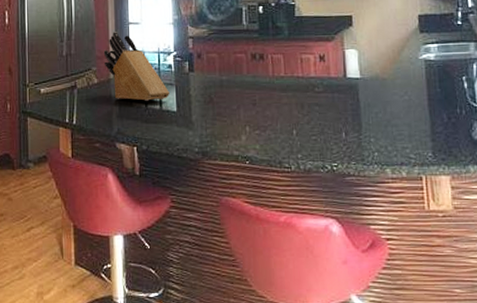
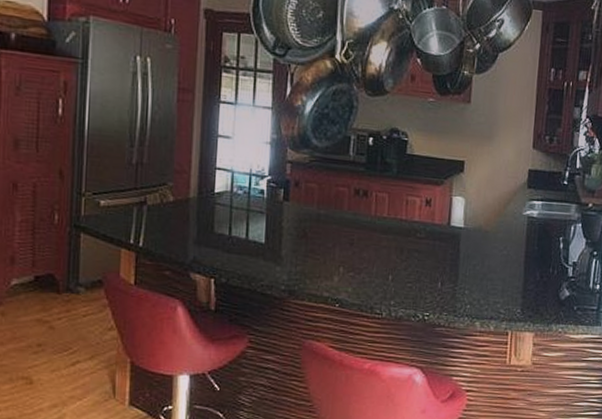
knife block: present [103,32,169,101] -> none [183,143,259,230]

